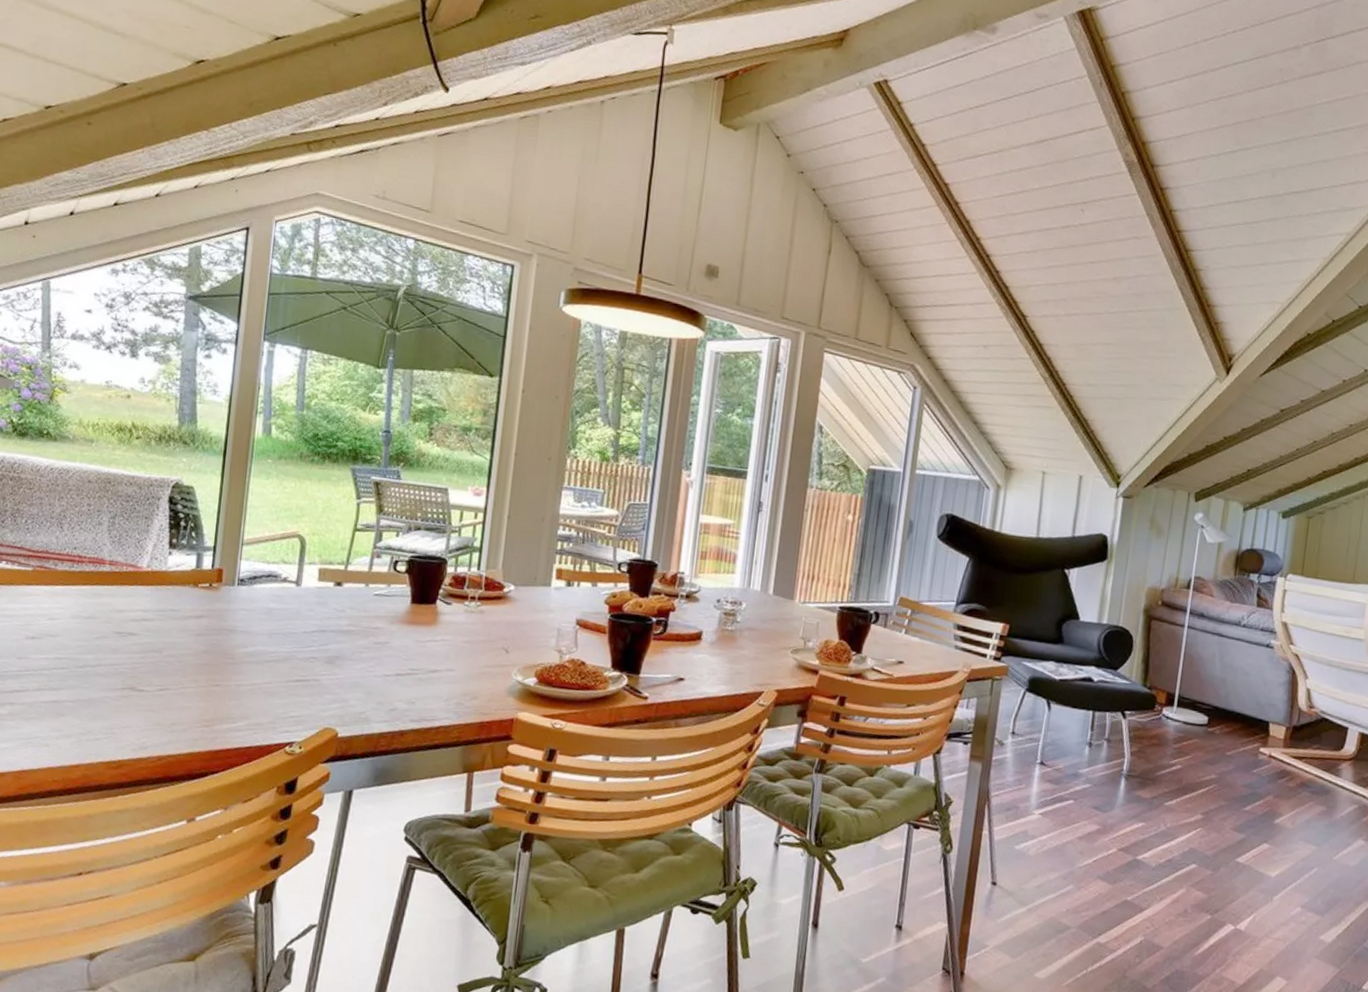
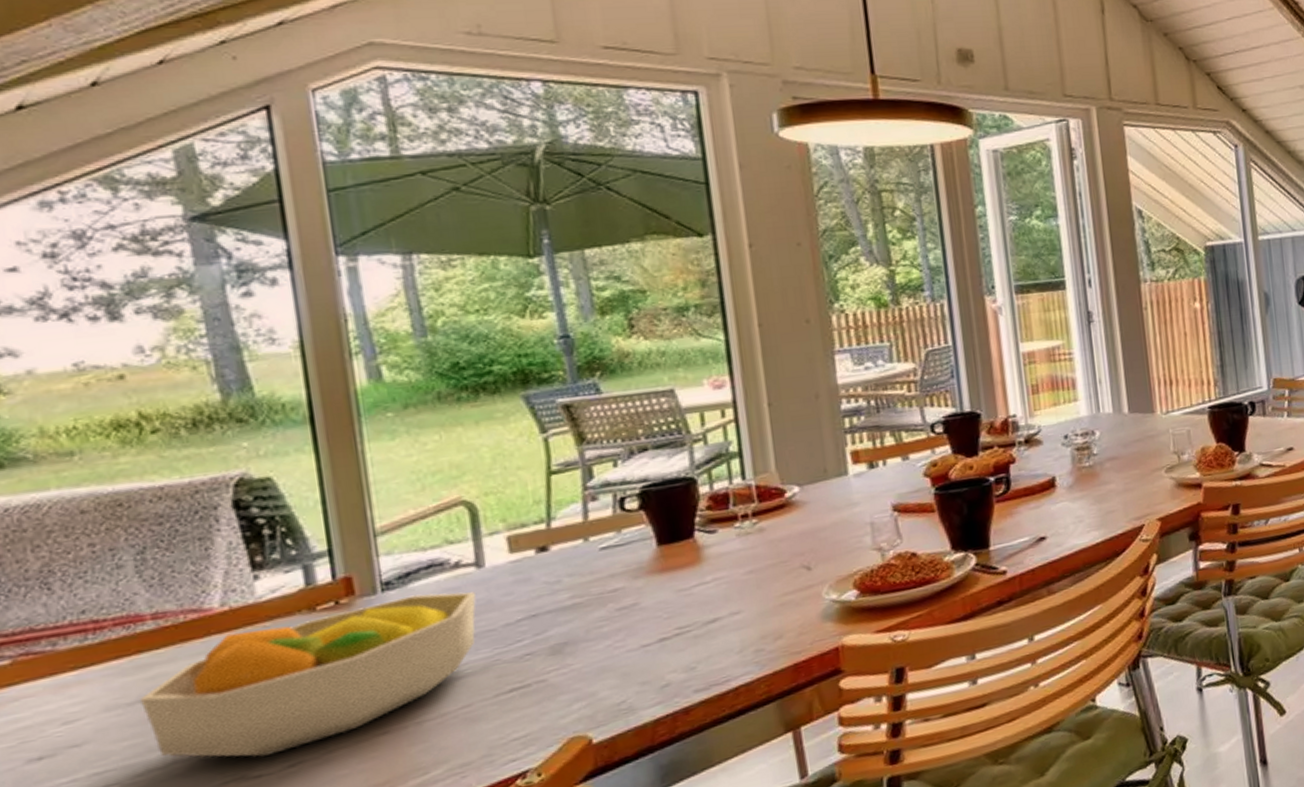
fruit bowl: none [91,587,291,679] -> present [140,592,476,758]

